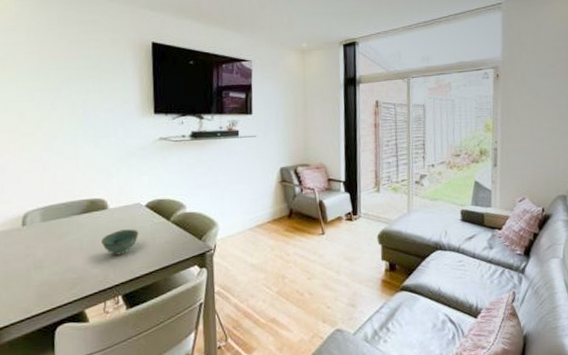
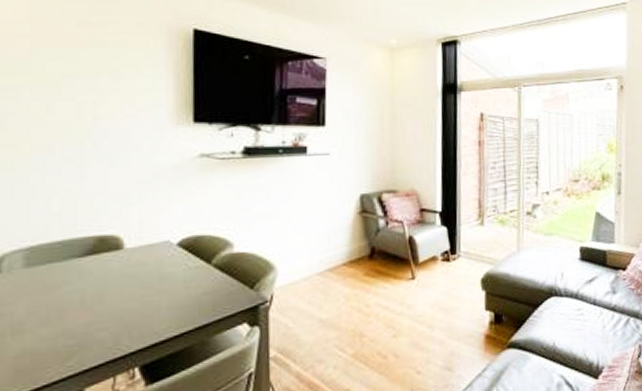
bowl: present [101,229,139,255] -> none [113,276,167,312]

